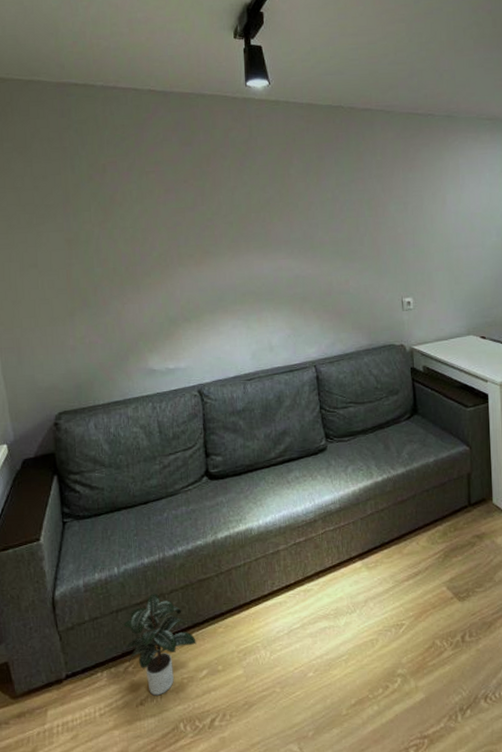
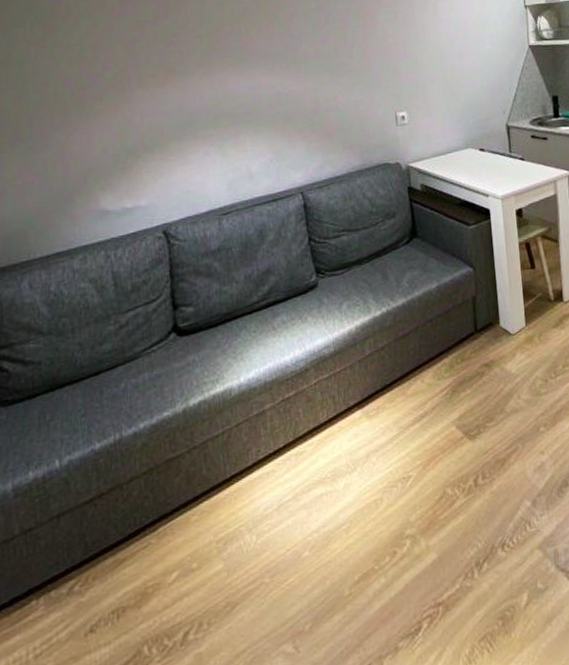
potted plant: present [122,593,196,696] -> none [66,484,164,617]

